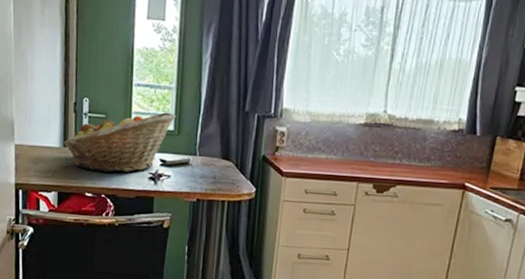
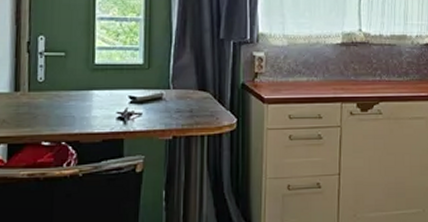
fruit basket: present [63,112,176,172] -> none [14,45,146,116]

